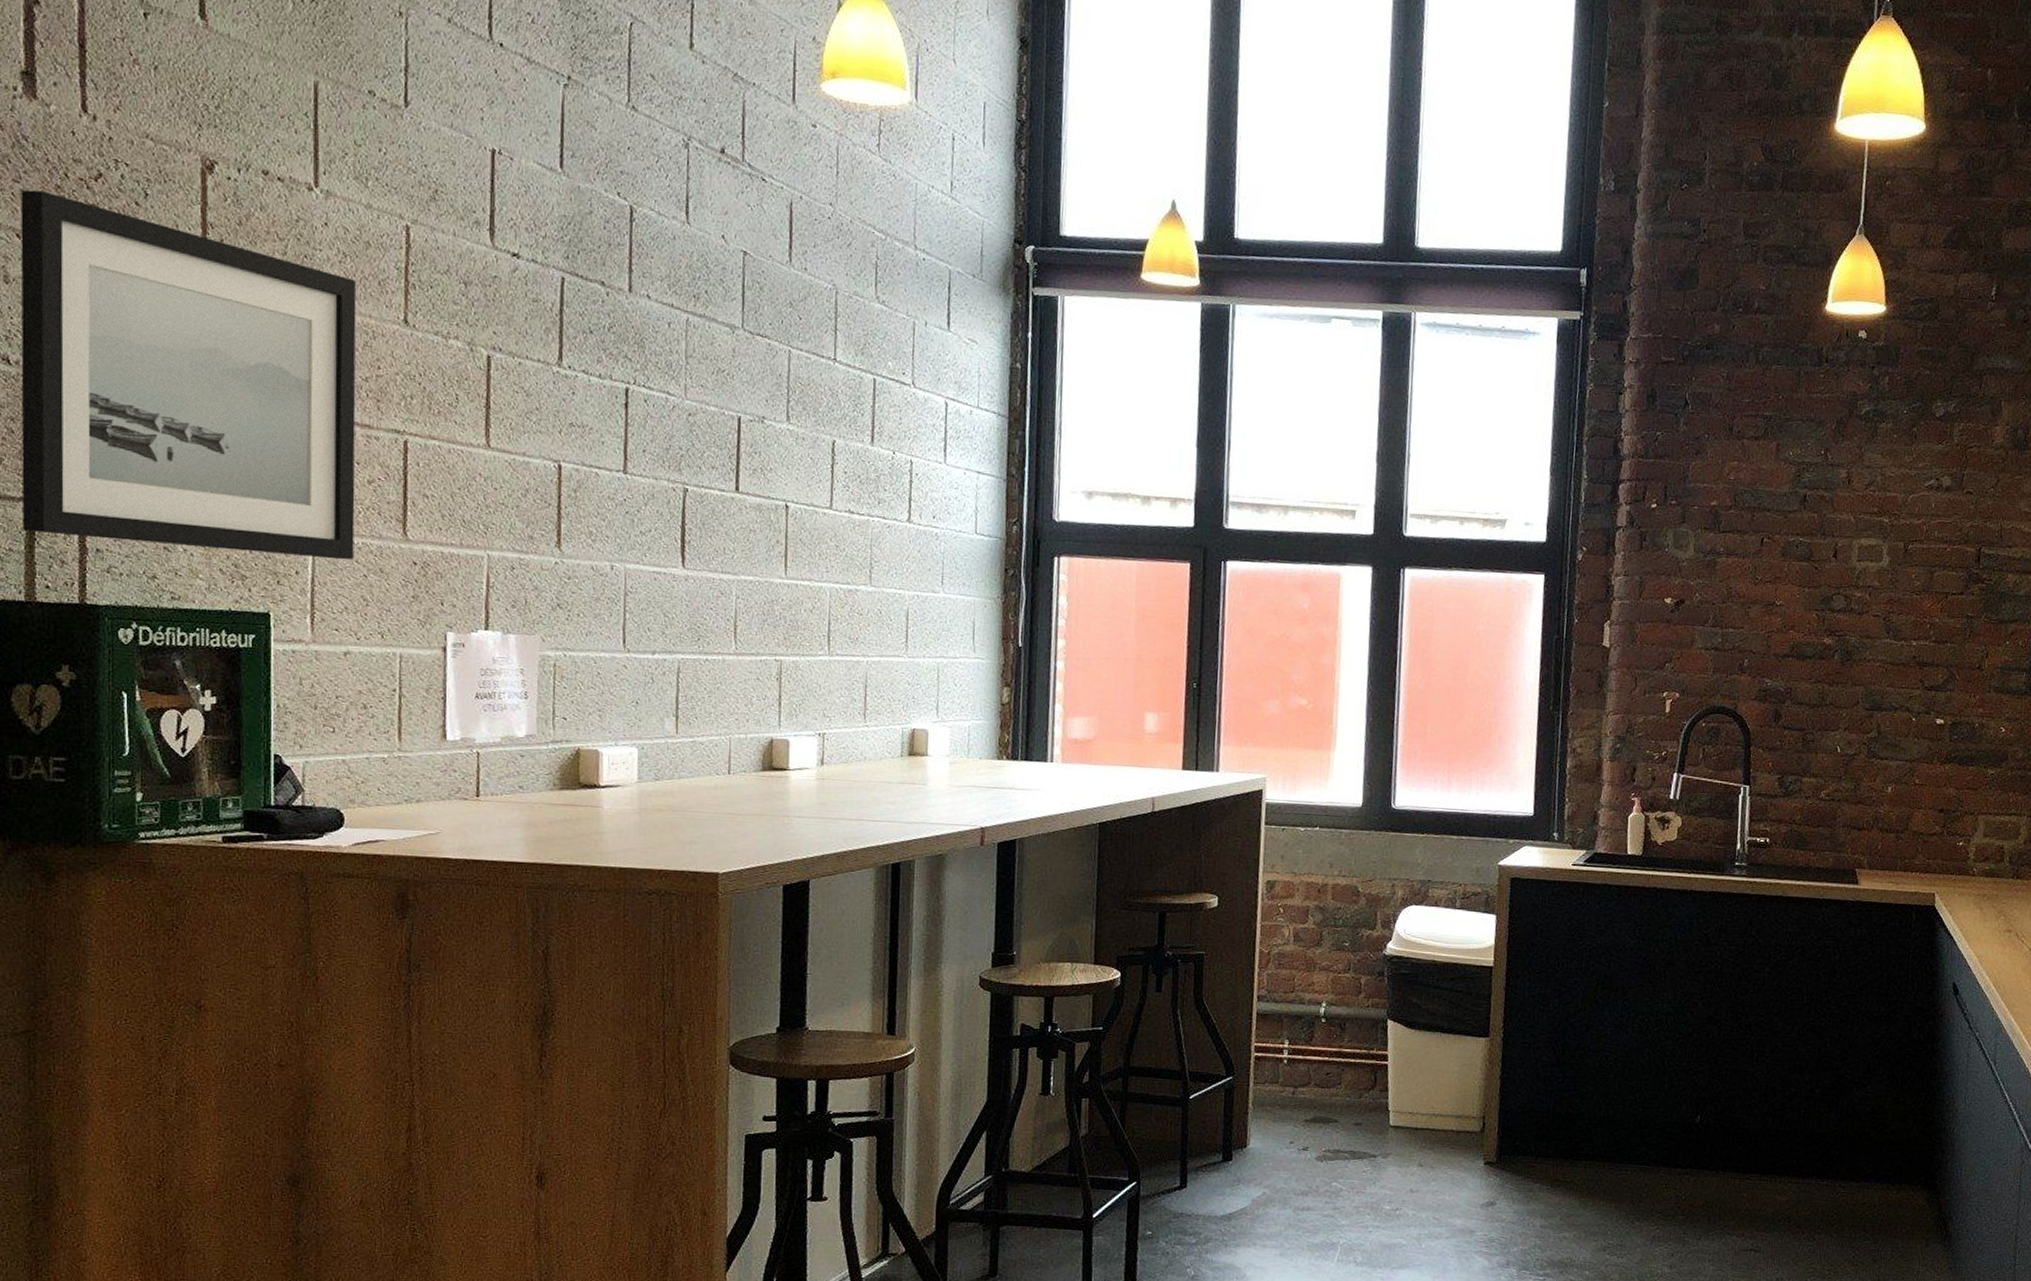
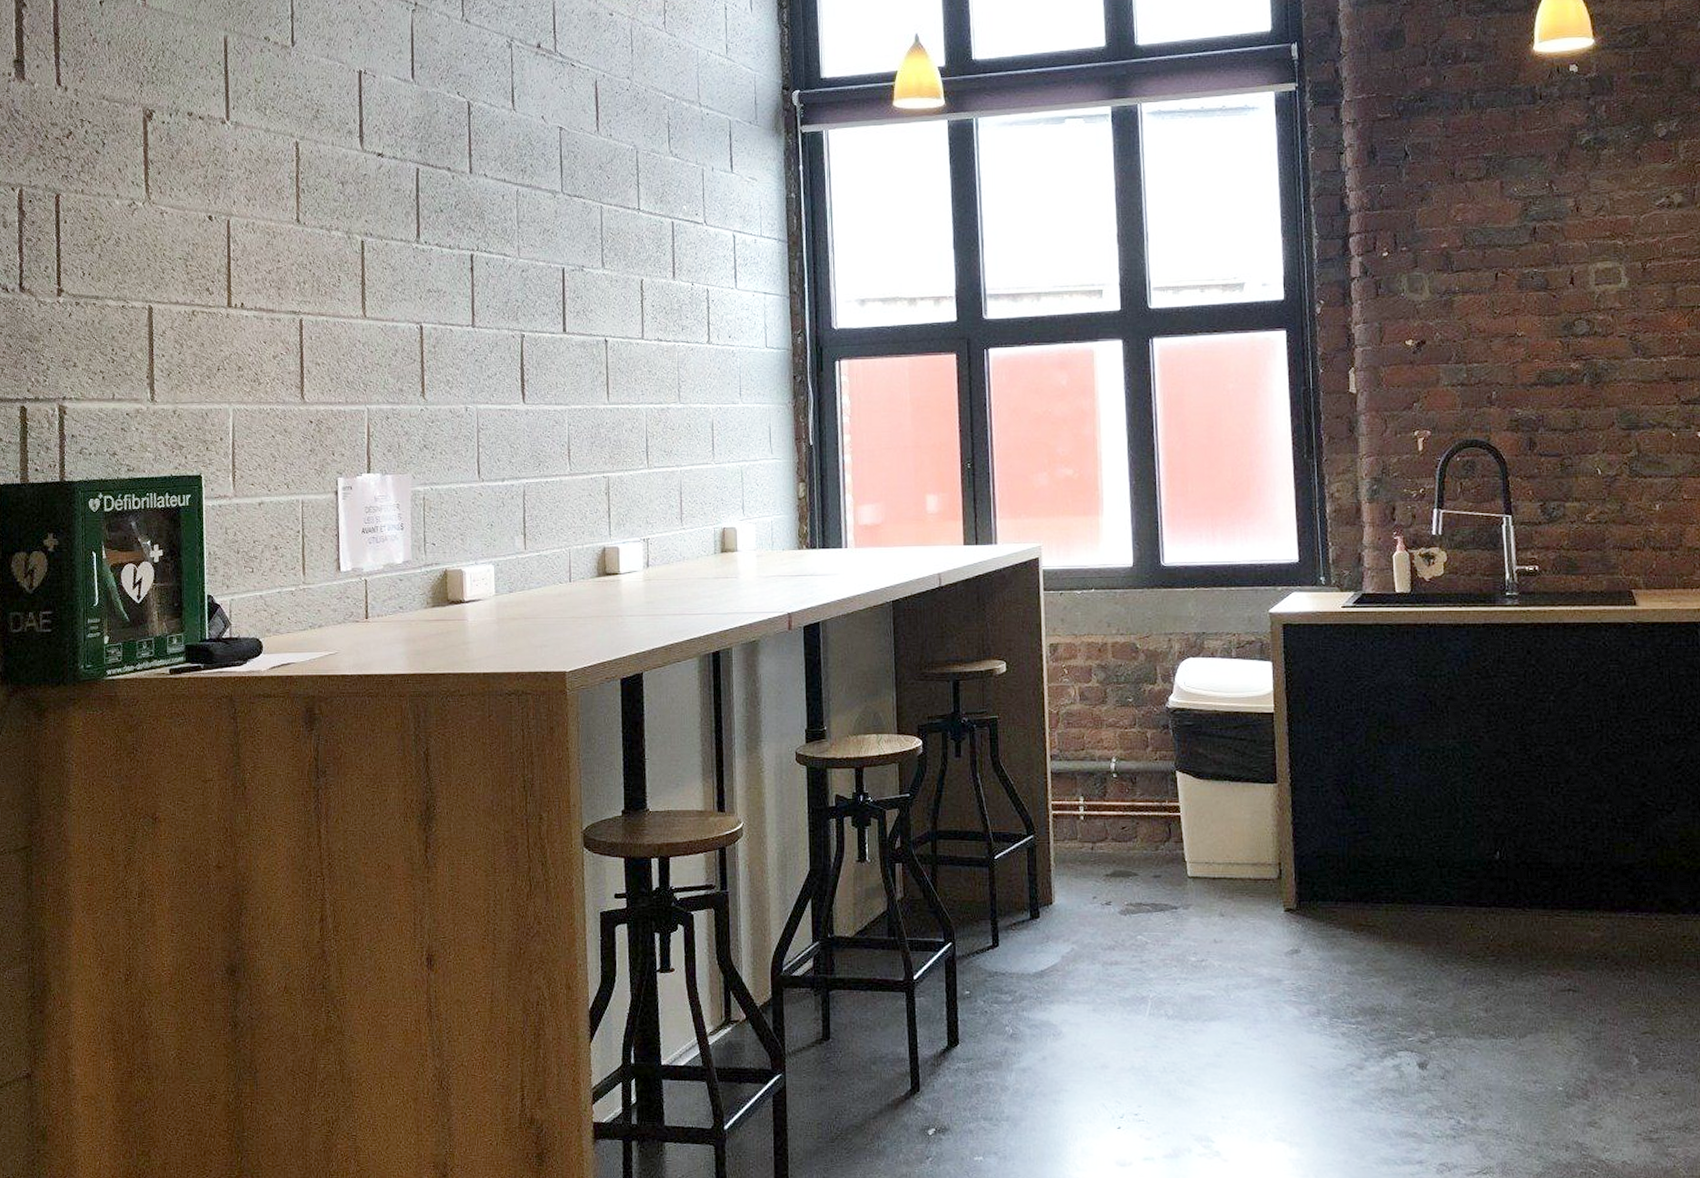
wall art: present [20,189,357,560] -> none [15,151,264,426]

